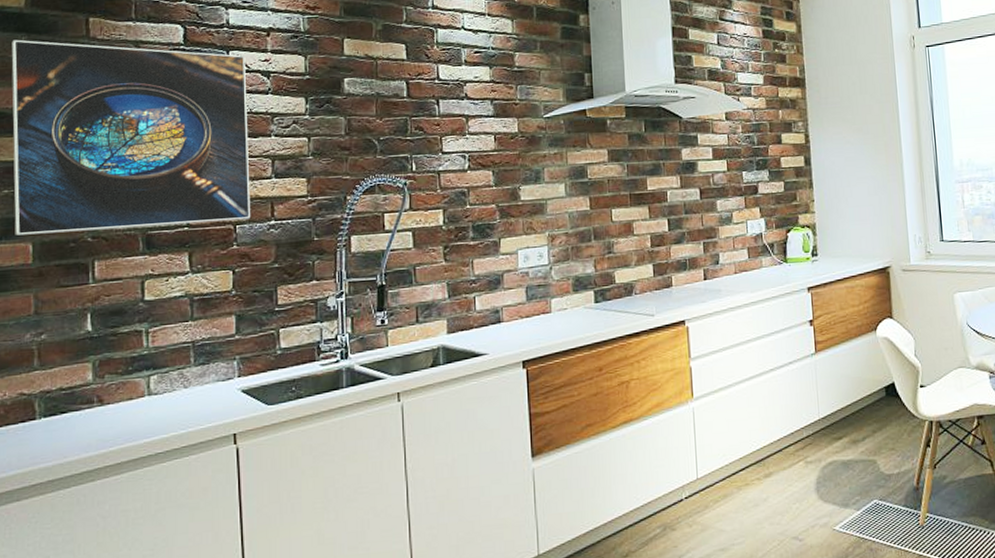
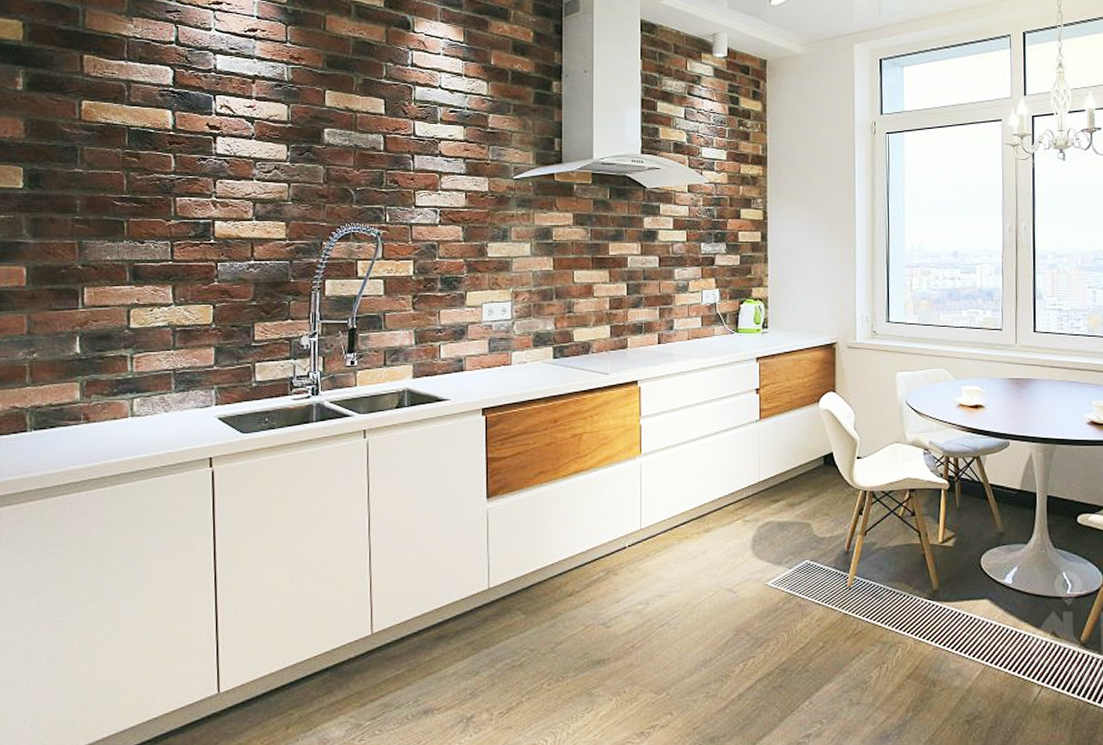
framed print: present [11,39,250,236] -> none [9,71,232,259]

